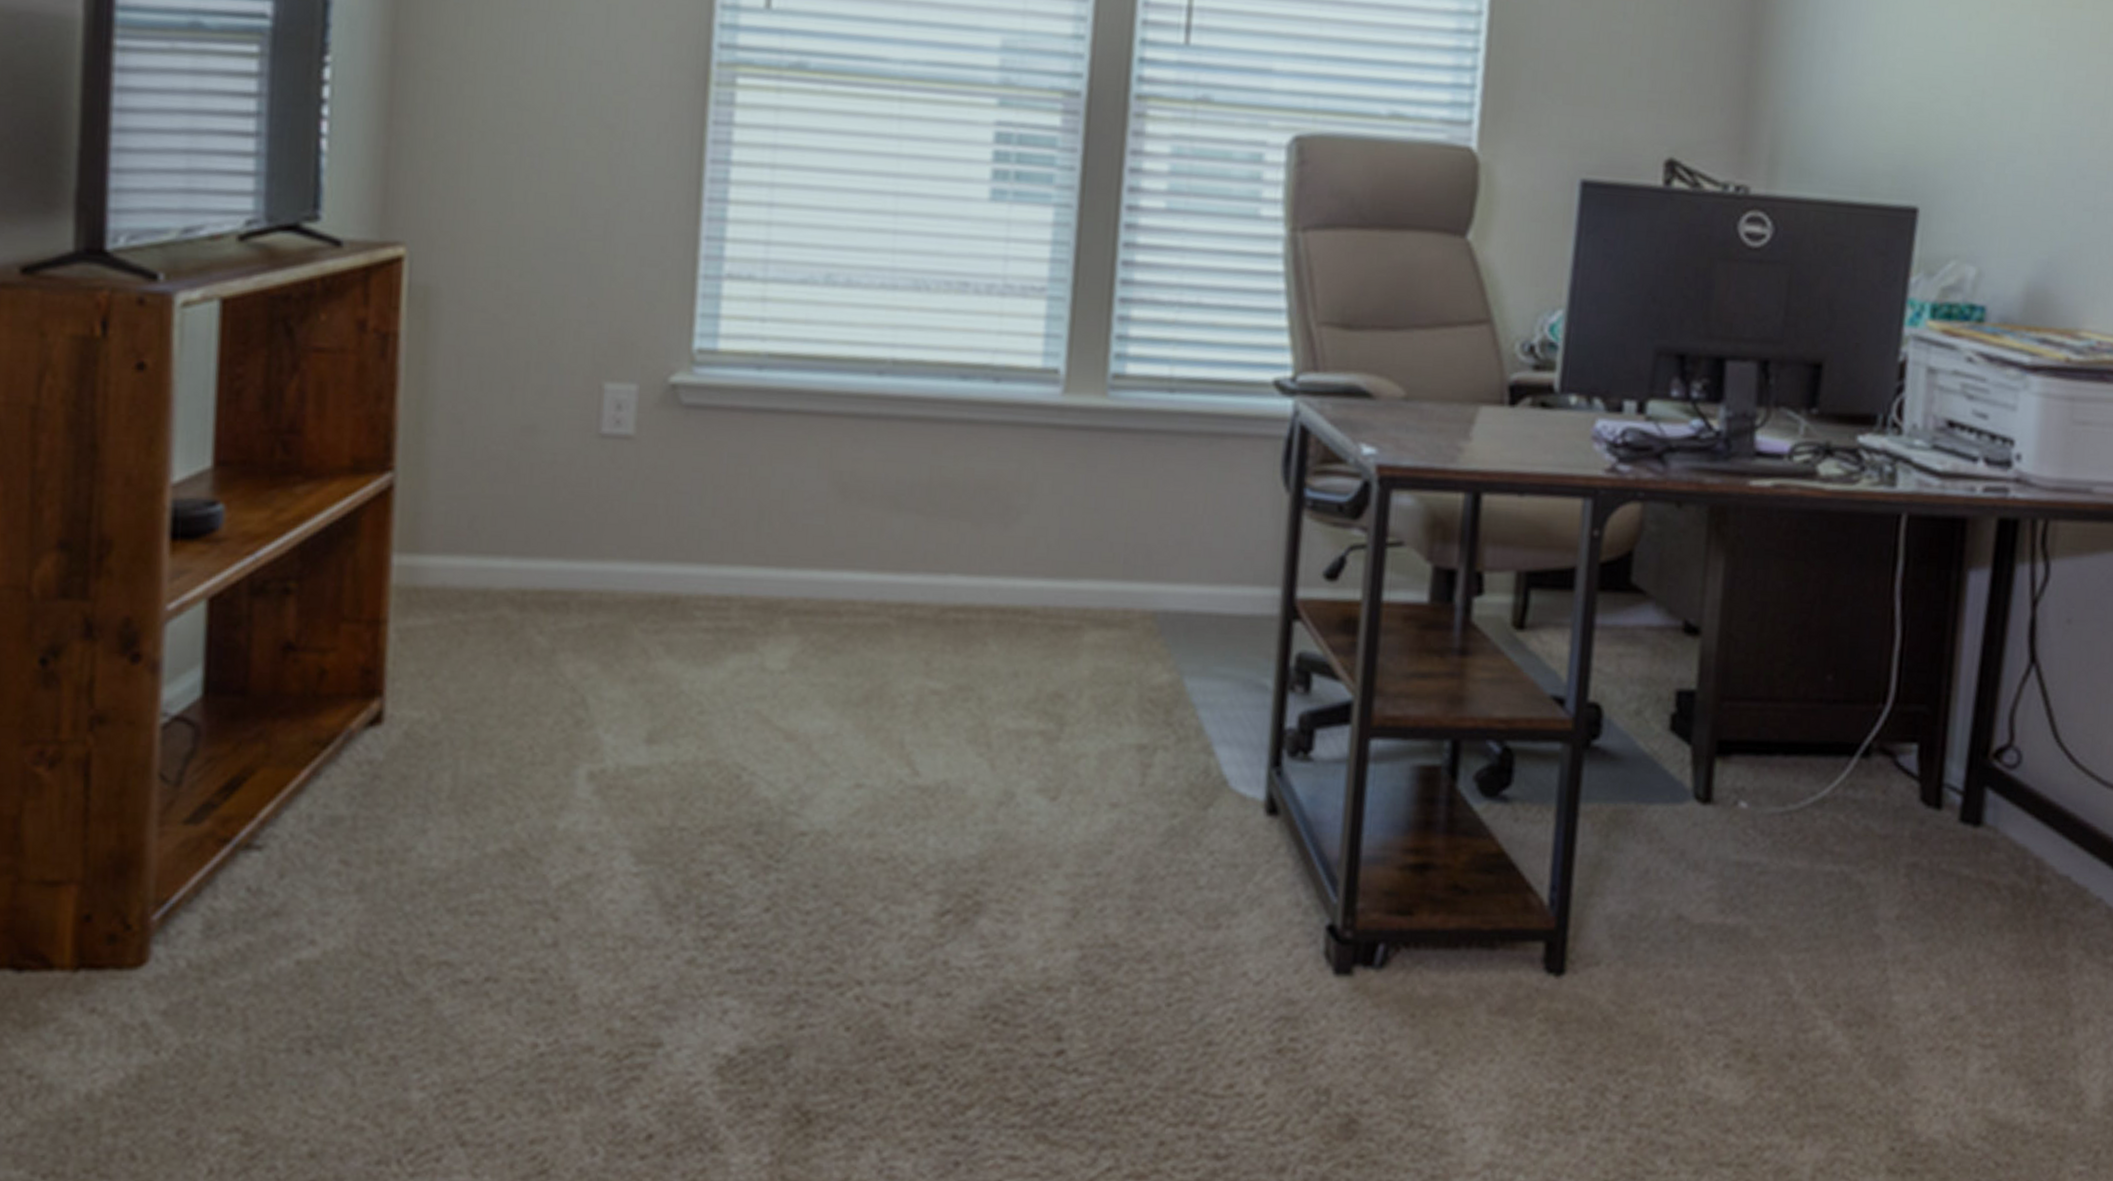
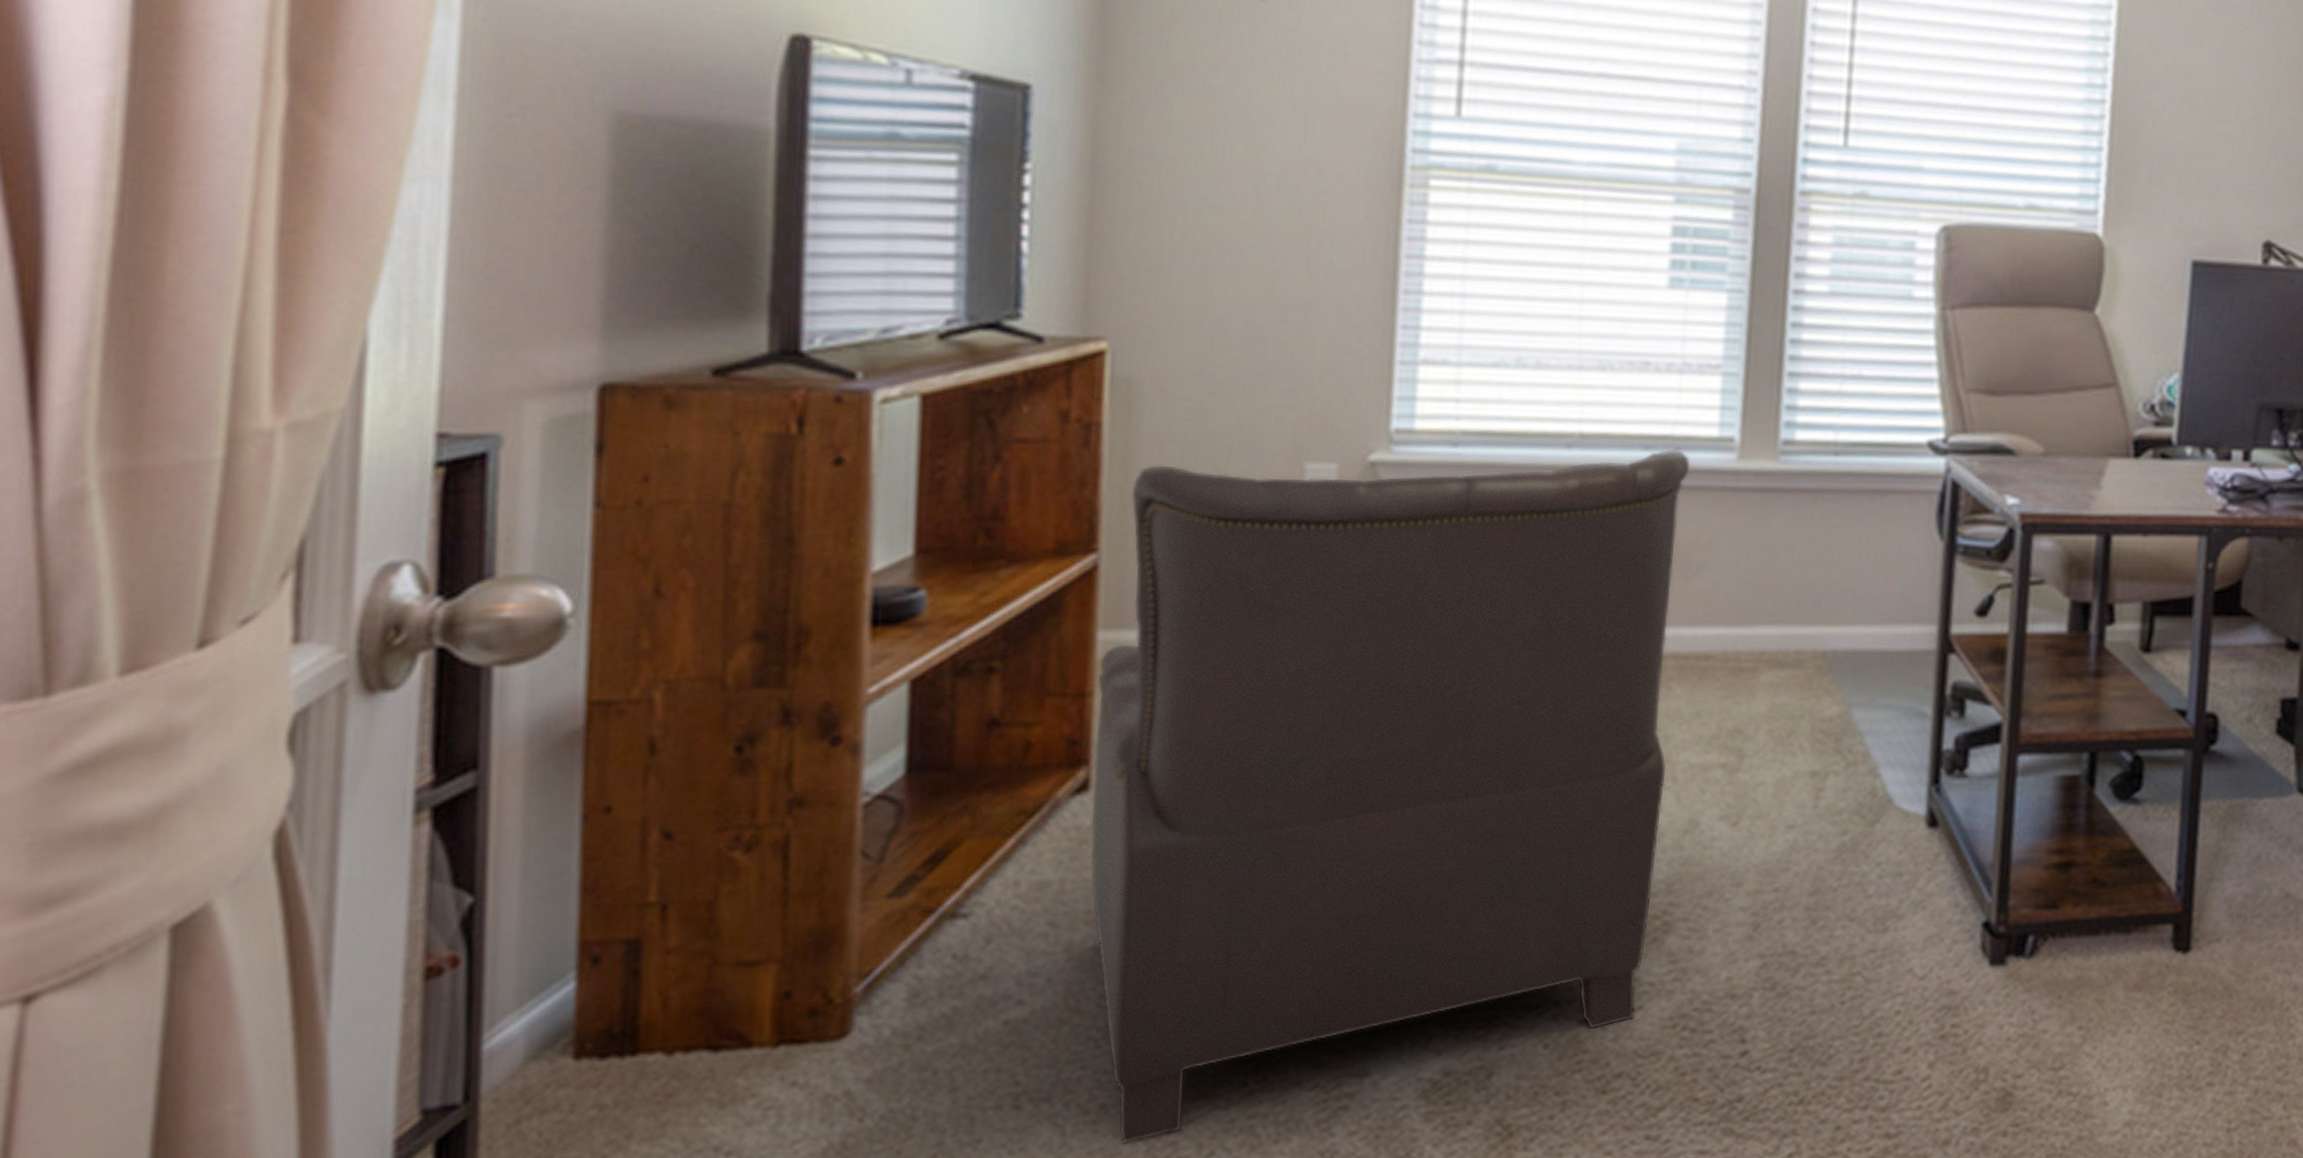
chair: none [382,379,1011,1100] -> present [1090,448,1691,1145]

